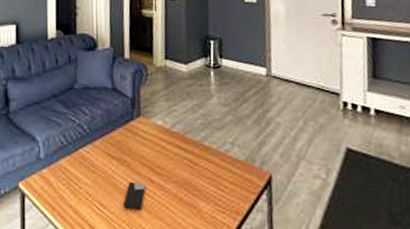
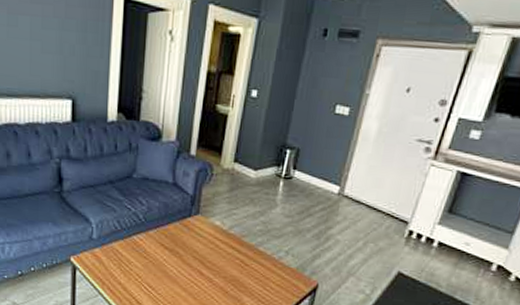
smartphone: present [124,182,146,210] -> none [171,272,195,295]

